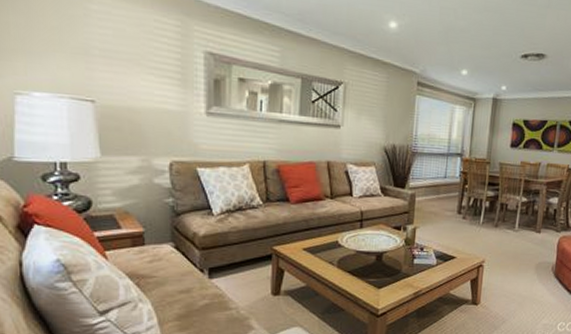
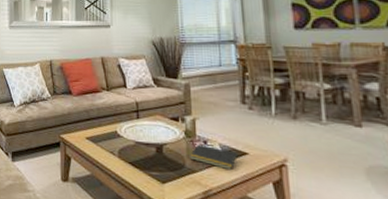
notepad: none [407,251,447,272] -> present [190,144,237,169]

